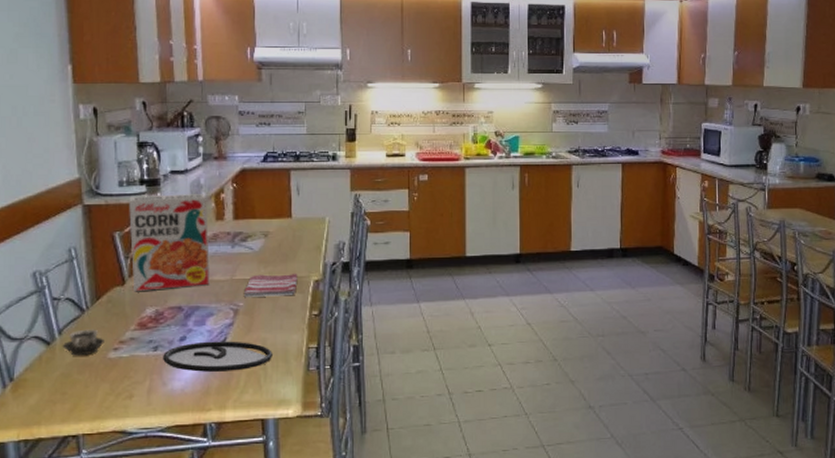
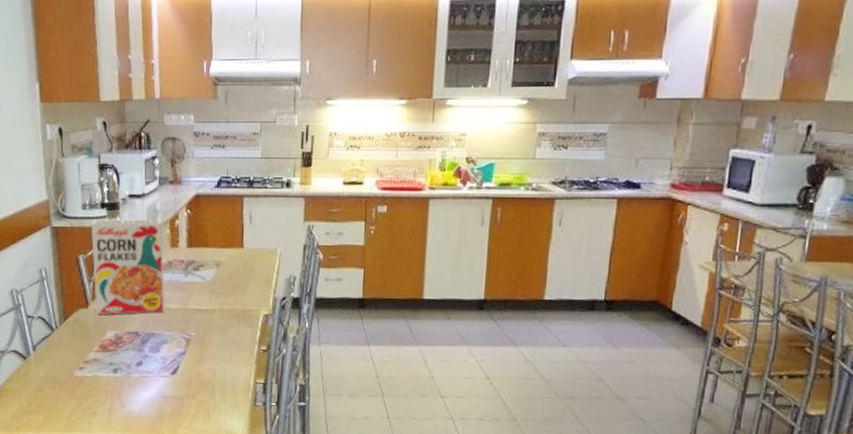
cup: present [62,329,105,356] -> none [36,347,71,372]
plate: present [163,341,272,372] -> none [122,368,221,399]
dish towel: present [243,273,298,297] -> none [195,305,248,329]

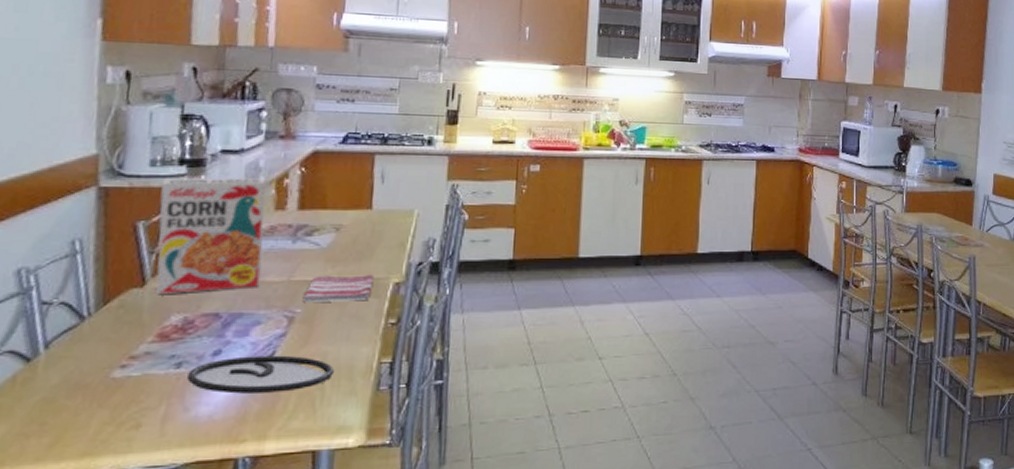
plate: none [122,368,221,399] -> present [187,355,334,394]
dish towel: none [195,305,248,329] -> present [302,274,374,302]

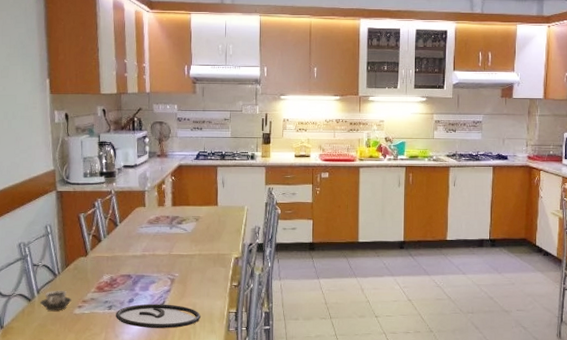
cup: none [47,341,109,376] -> present [39,290,72,311]
cereal box: present [156,177,266,294] -> none [91,184,154,261]
dish towel: present [302,274,374,302] -> none [178,251,222,270]

